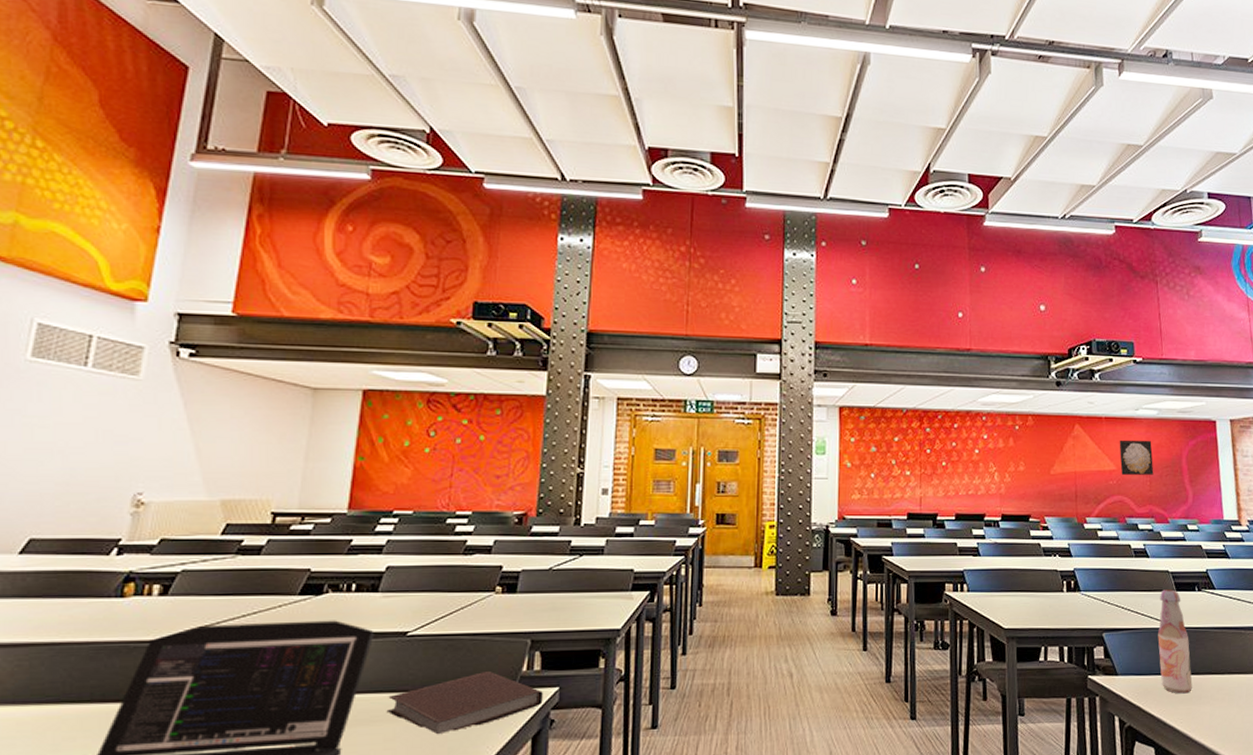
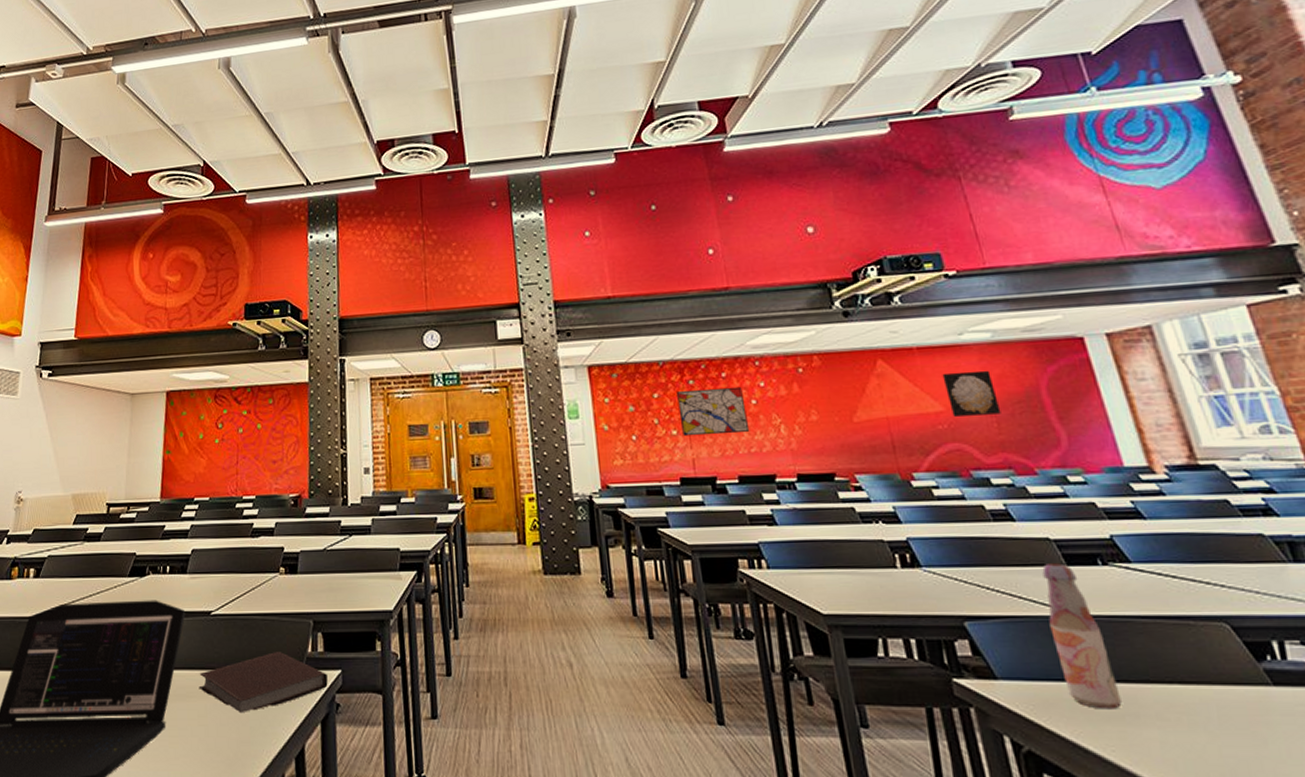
wall art: none [914,436,970,478] -> present [677,386,750,437]

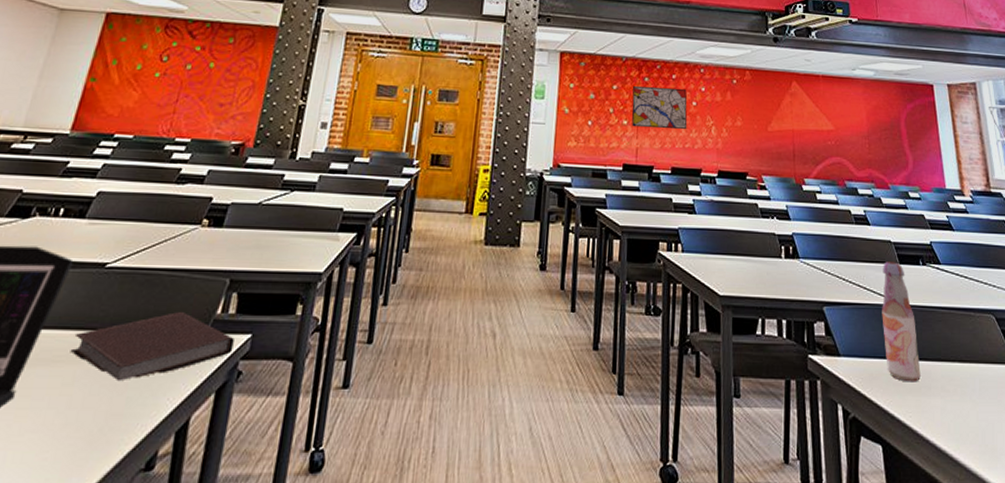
wall art: present [942,370,1001,417] -> none [836,99,873,137]

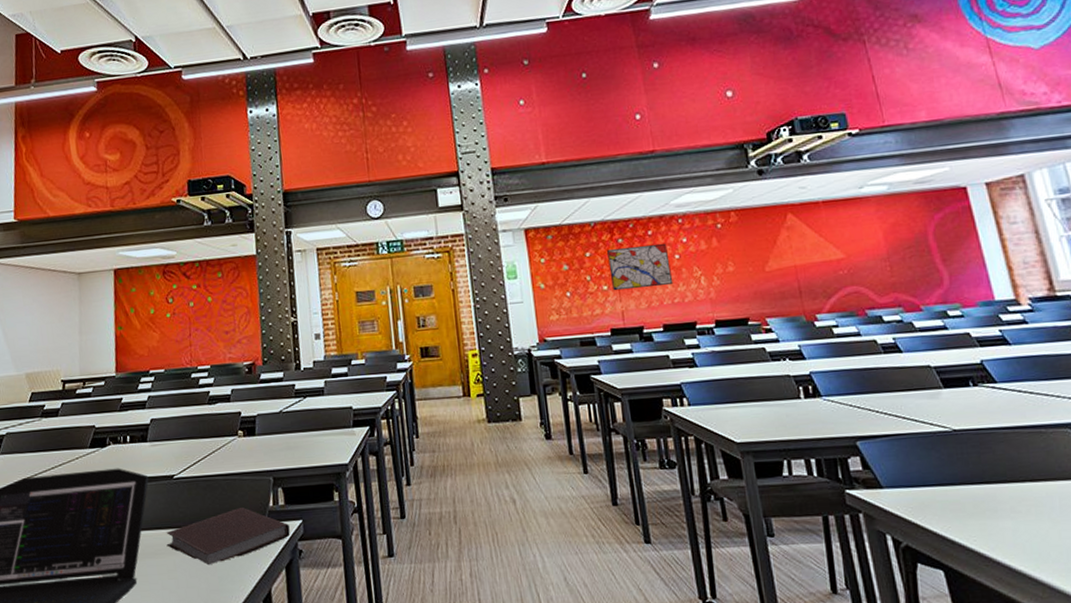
bottle: present [882,261,921,382] -> none [923,387,983,507]

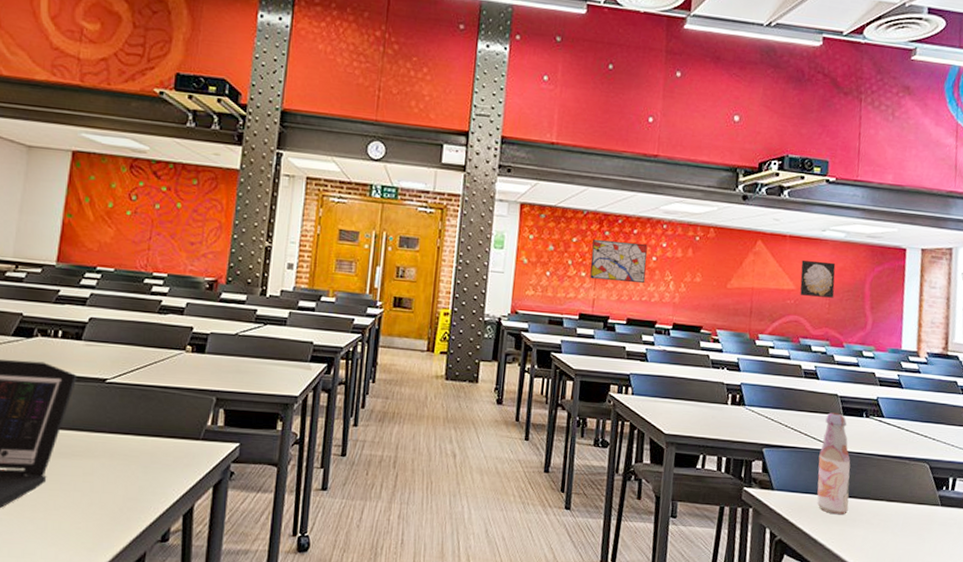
notebook: present [166,508,290,566] -> none [86,422,225,474]
wall art: none [844,219,894,263] -> present [799,259,836,298]
bottle: none [923,387,983,507] -> present [816,412,851,515]

